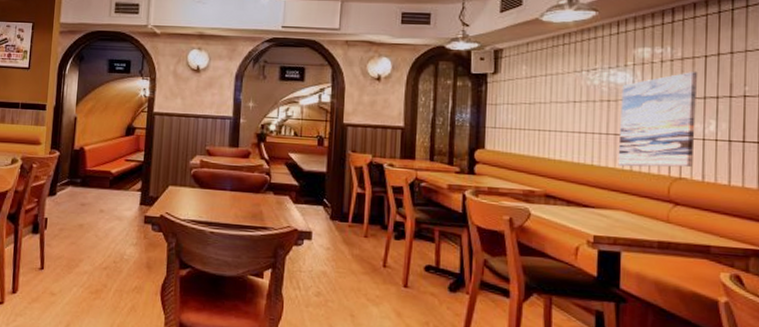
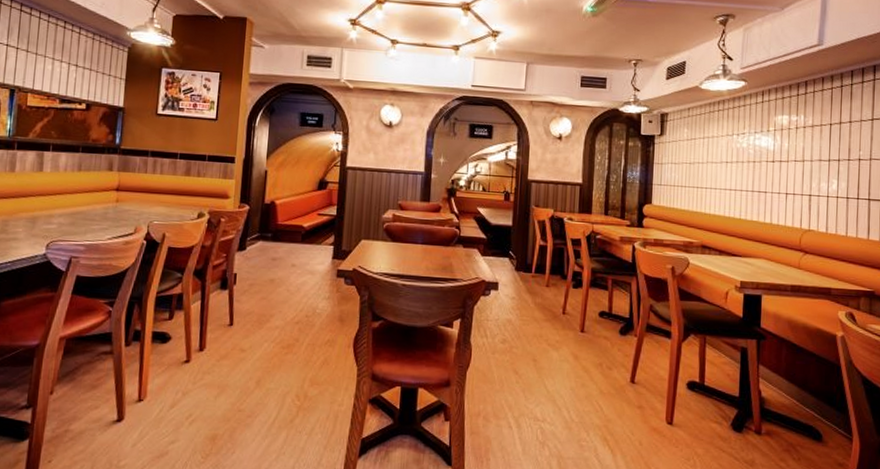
wall art: present [618,72,698,168] -> none [760,137,825,221]

